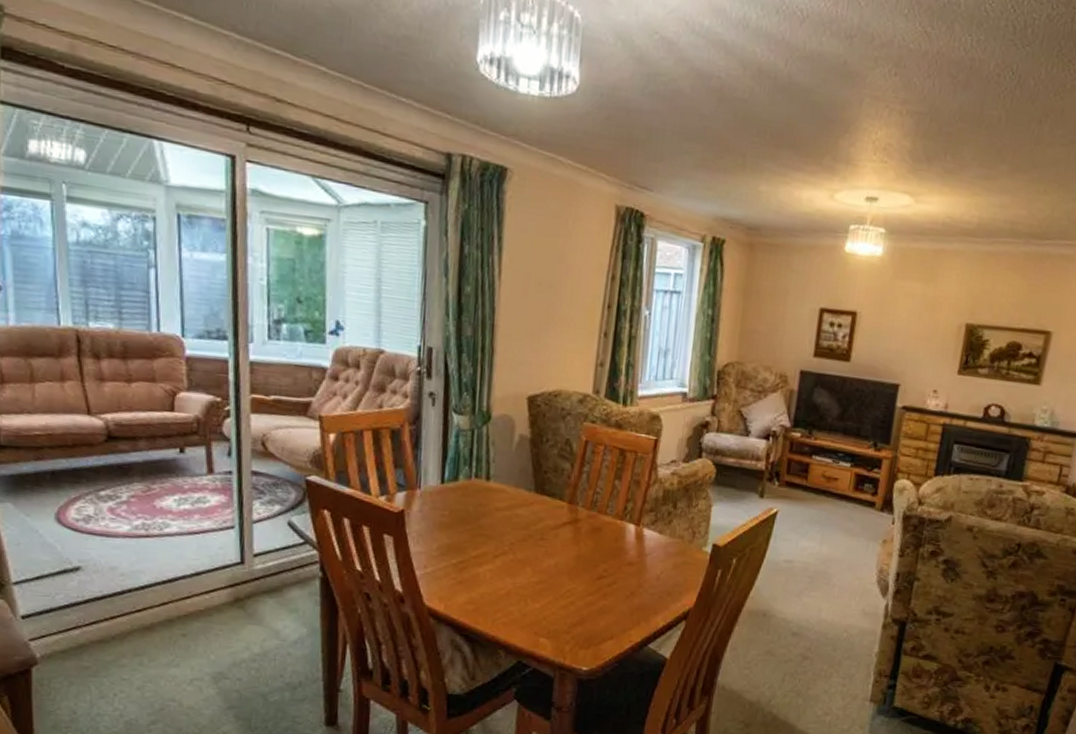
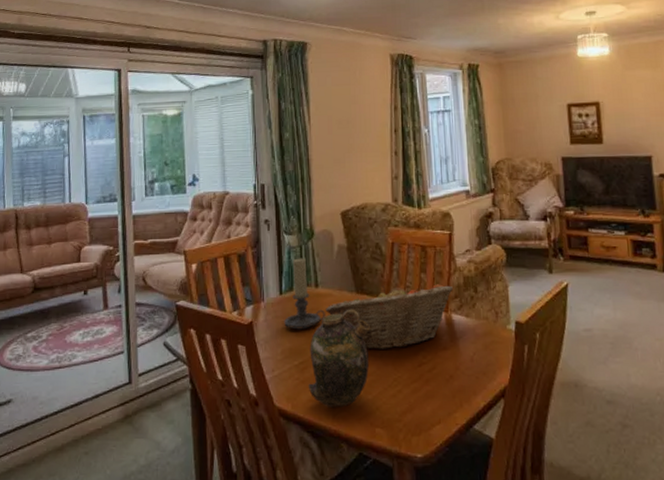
candle holder: none [443,443,495,526] -> present [284,258,325,330]
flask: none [466,509,547,613] -> present [308,309,370,407]
fruit basket: none [495,488,649,558] -> present [325,284,453,350]

